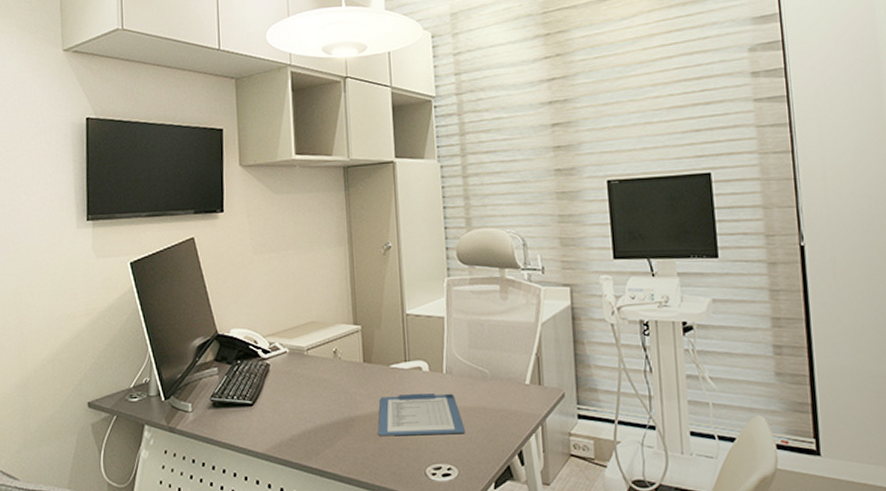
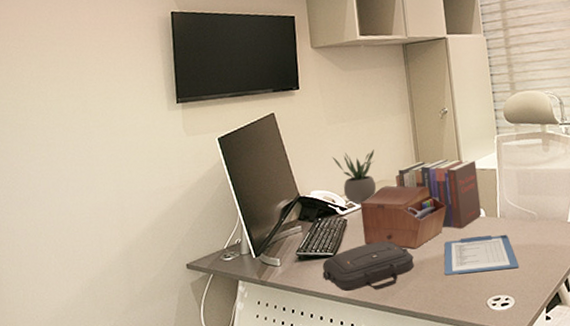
laptop bag: none [239,391,344,447] -> present [322,240,414,292]
potted plant: none [256,286,305,346] -> present [332,150,377,203]
sewing box: none [285,328,385,404] -> present [360,185,447,249]
books: none [328,301,425,384] -> present [395,159,482,229]

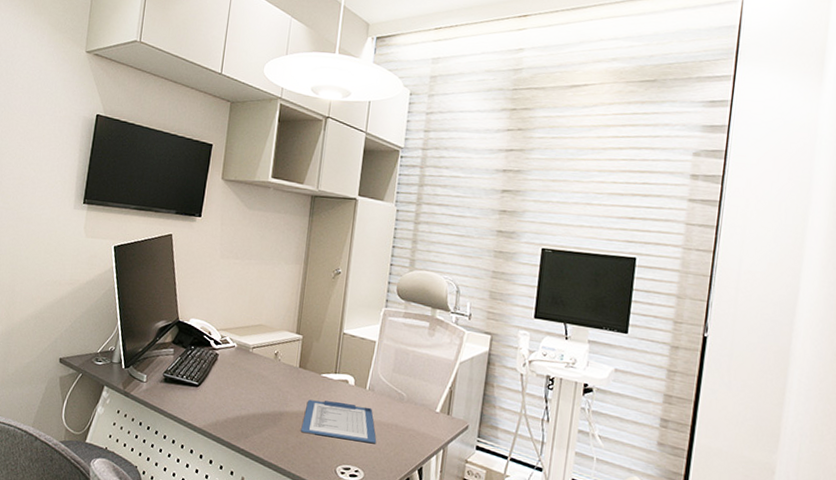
laptop bag: present [322,240,414,292] -> none [183,382,275,430]
potted plant: present [332,150,377,203] -> none [217,289,260,342]
sewing box: present [360,185,447,249] -> none [231,331,318,400]
books: present [395,159,482,229] -> none [274,315,358,392]

